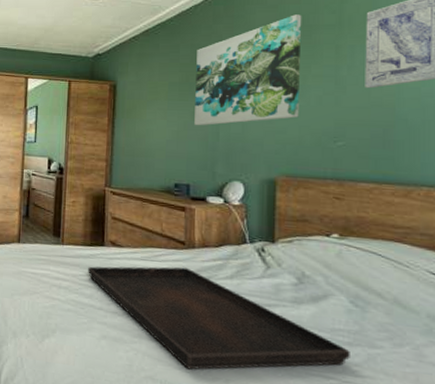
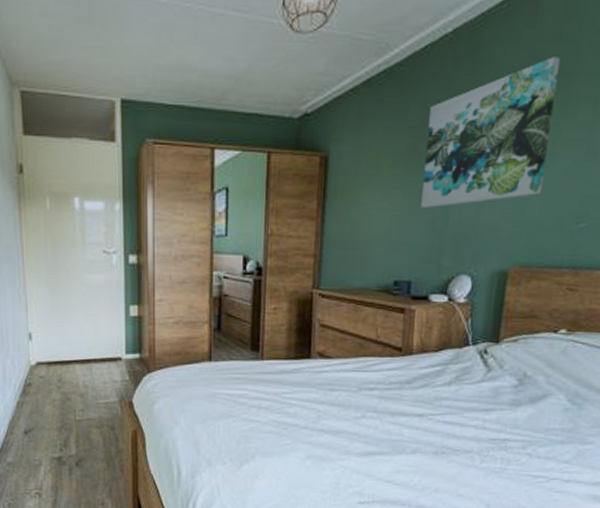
serving tray: present [88,266,350,370] -> none [292,376,562,482]

